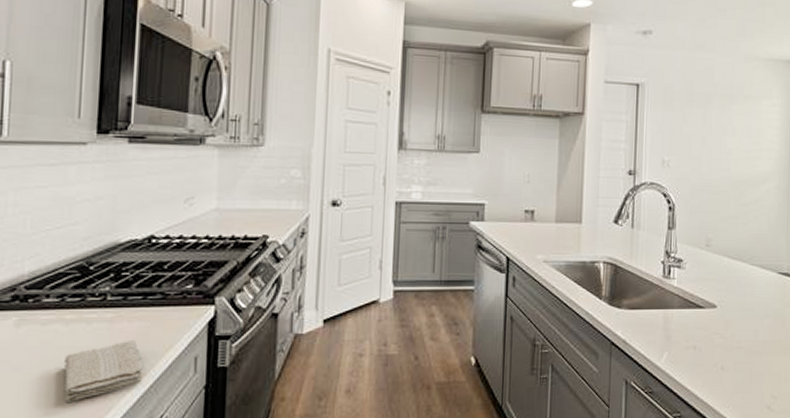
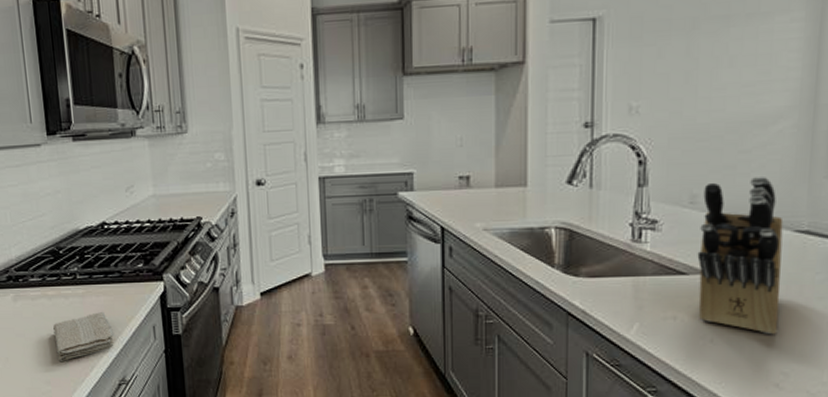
knife block: none [711,226,771,361] -> present [697,175,784,334]

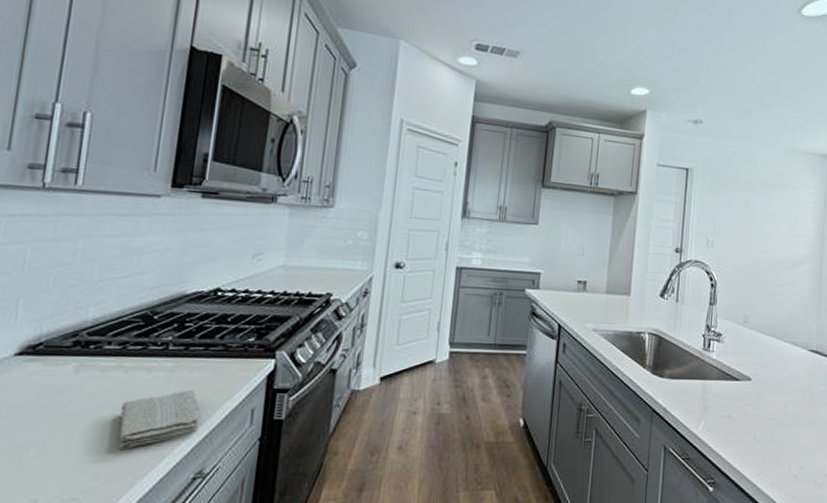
knife block: present [697,175,784,334] -> none [746,305,802,433]

